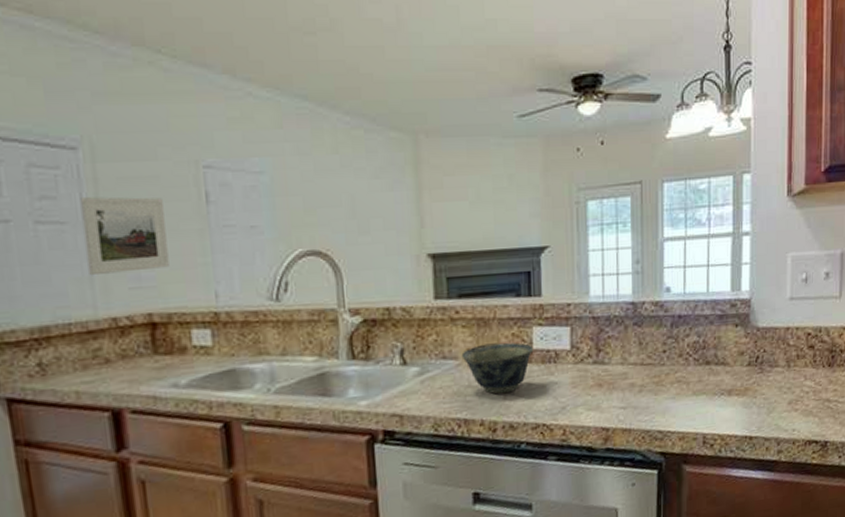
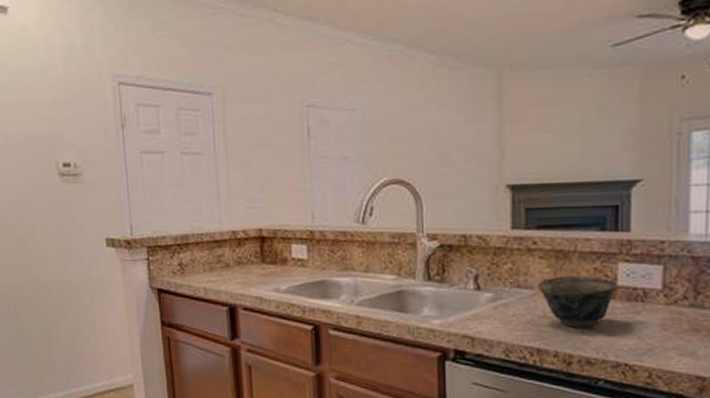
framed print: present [80,197,169,276] -> none [213,132,277,197]

